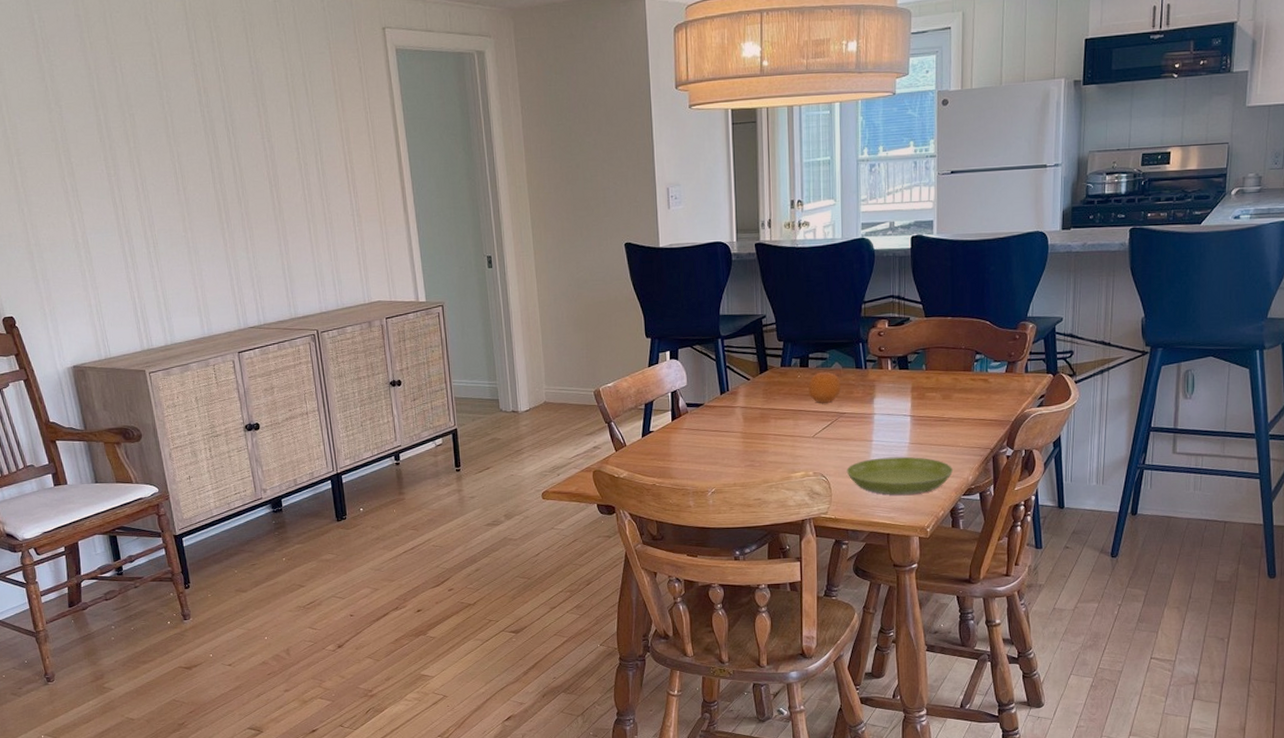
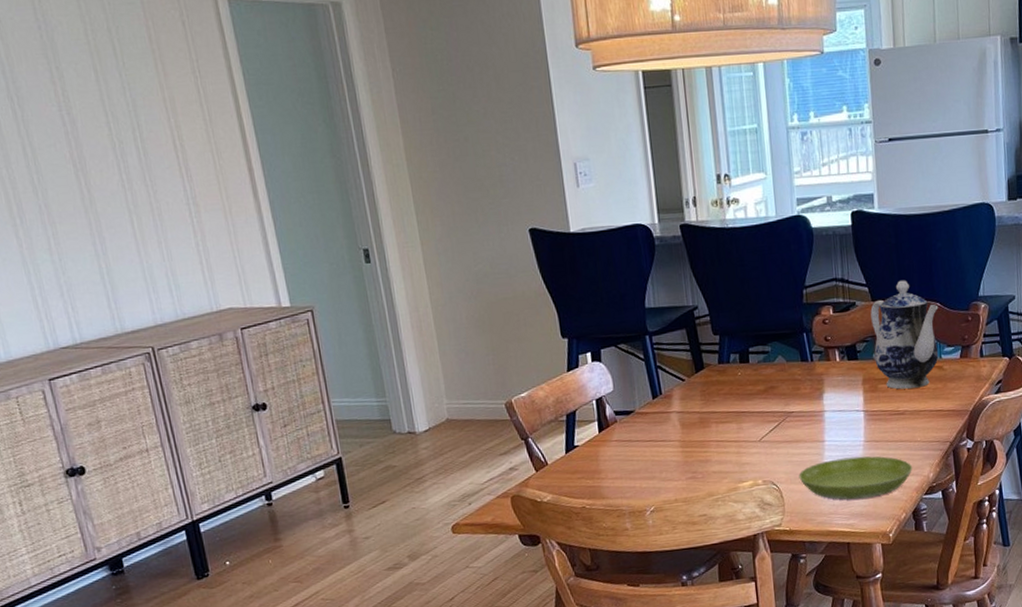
fruit: present [808,371,842,403] -> none [750,367,787,403]
teapot: none [923,299,988,398] -> present [870,280,939,389]

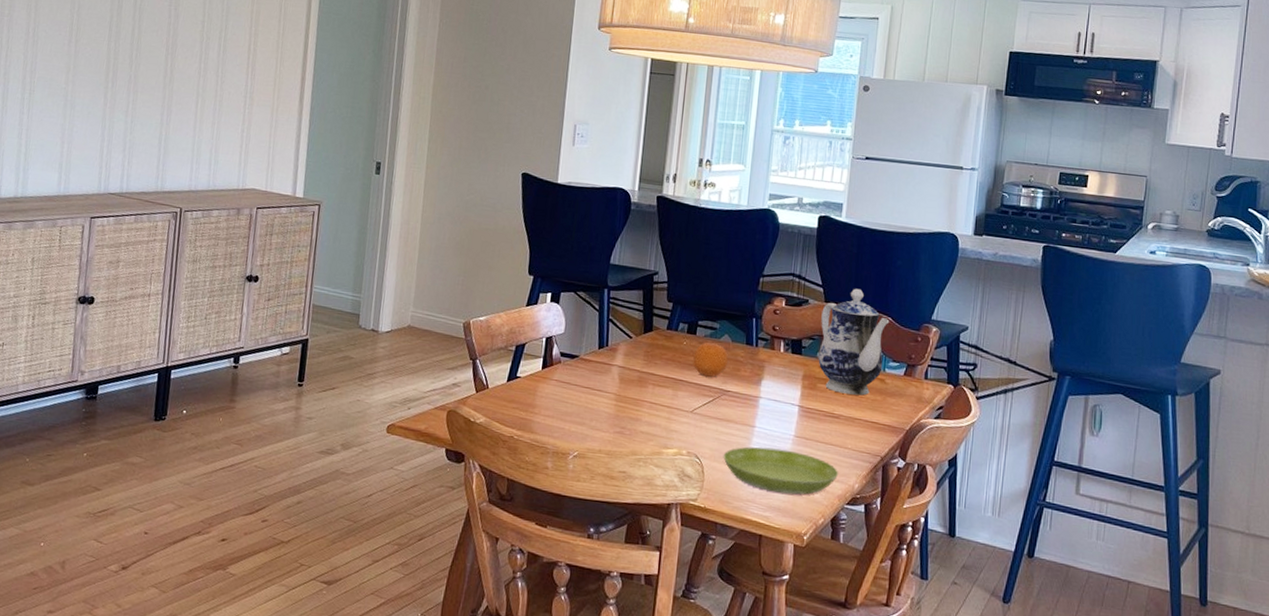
fruit: none [750,367,787,403] -> present [693,342,729,377]

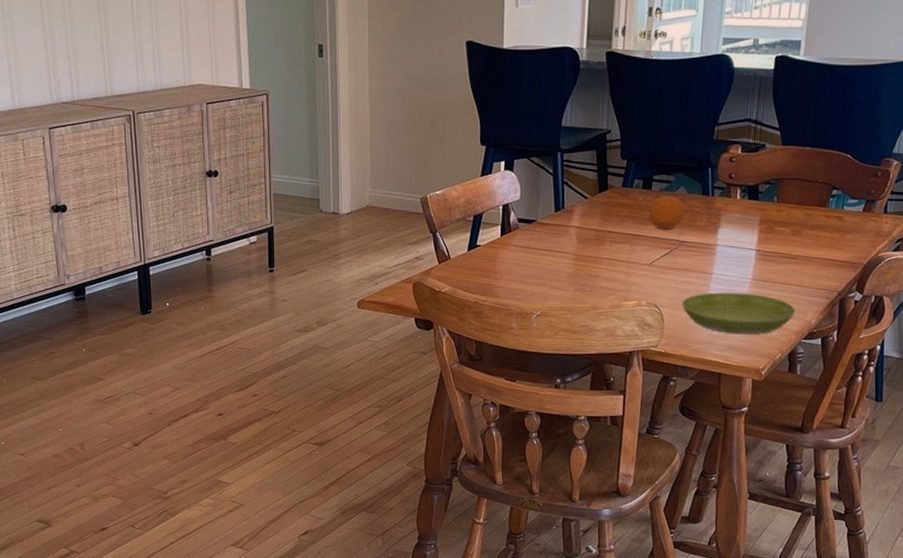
teapot: present [818,288,890,396] -> none [775,128,849,235]

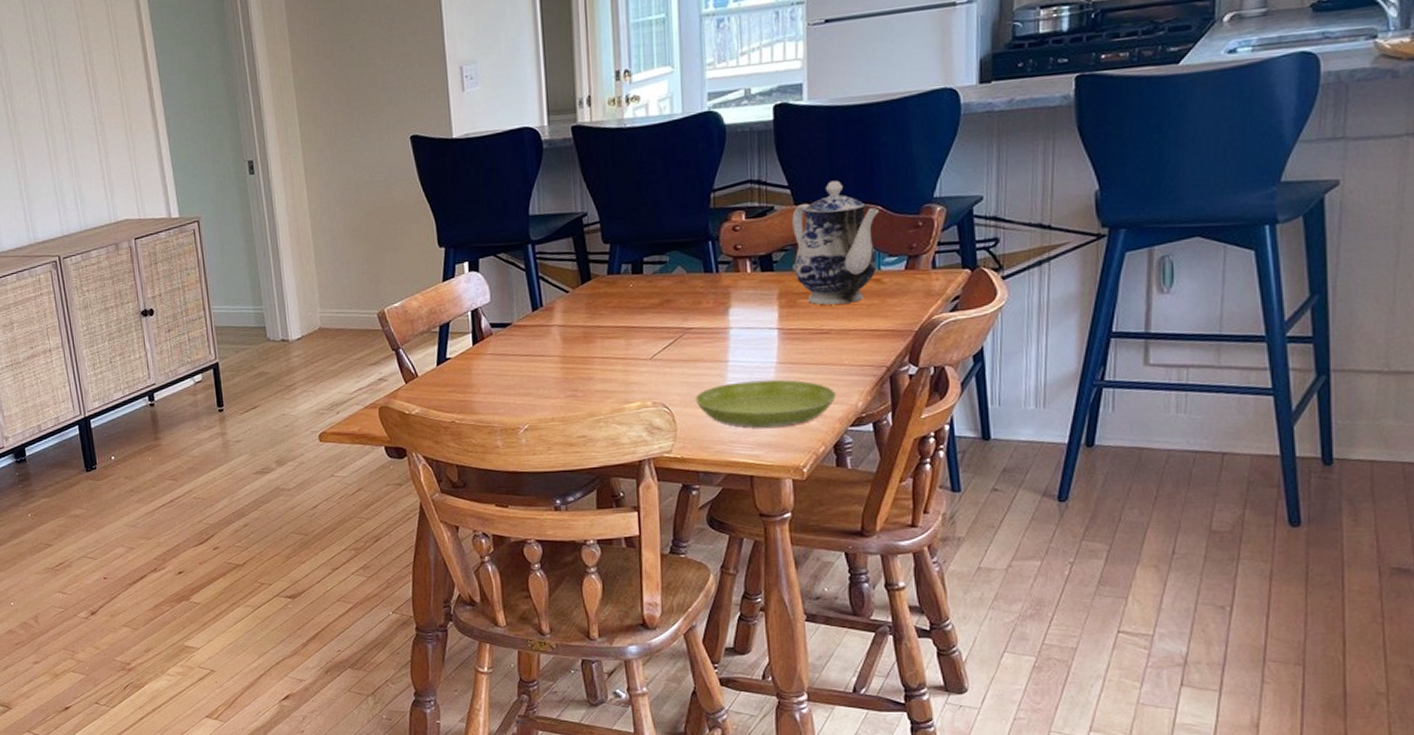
fruit: present [649,195,685,229] -> none [643,278,686,317]
teapot: none [775,128,849,235] -> present [792,180,880,305]

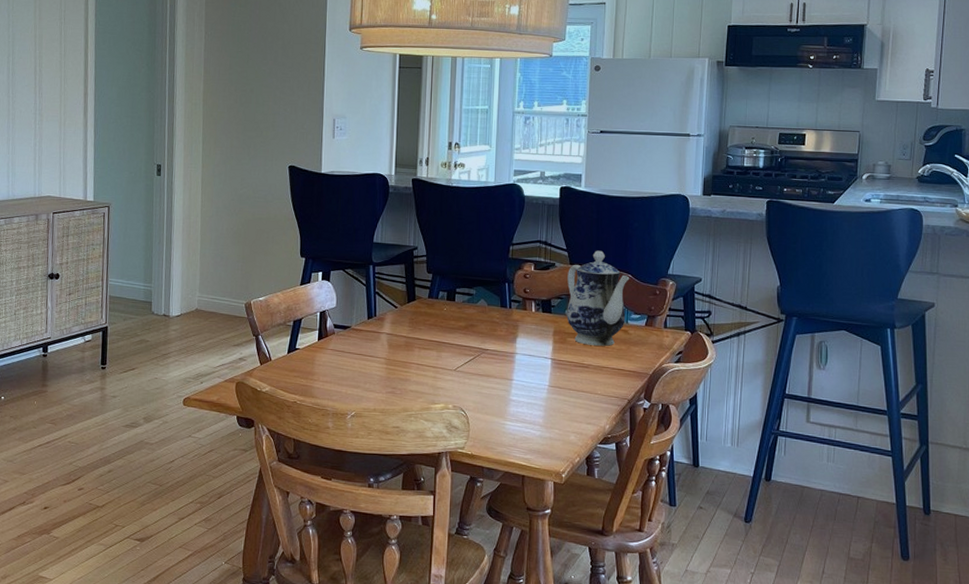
saucer: present [695,379,837,428] -> none [485,397,591,438]

